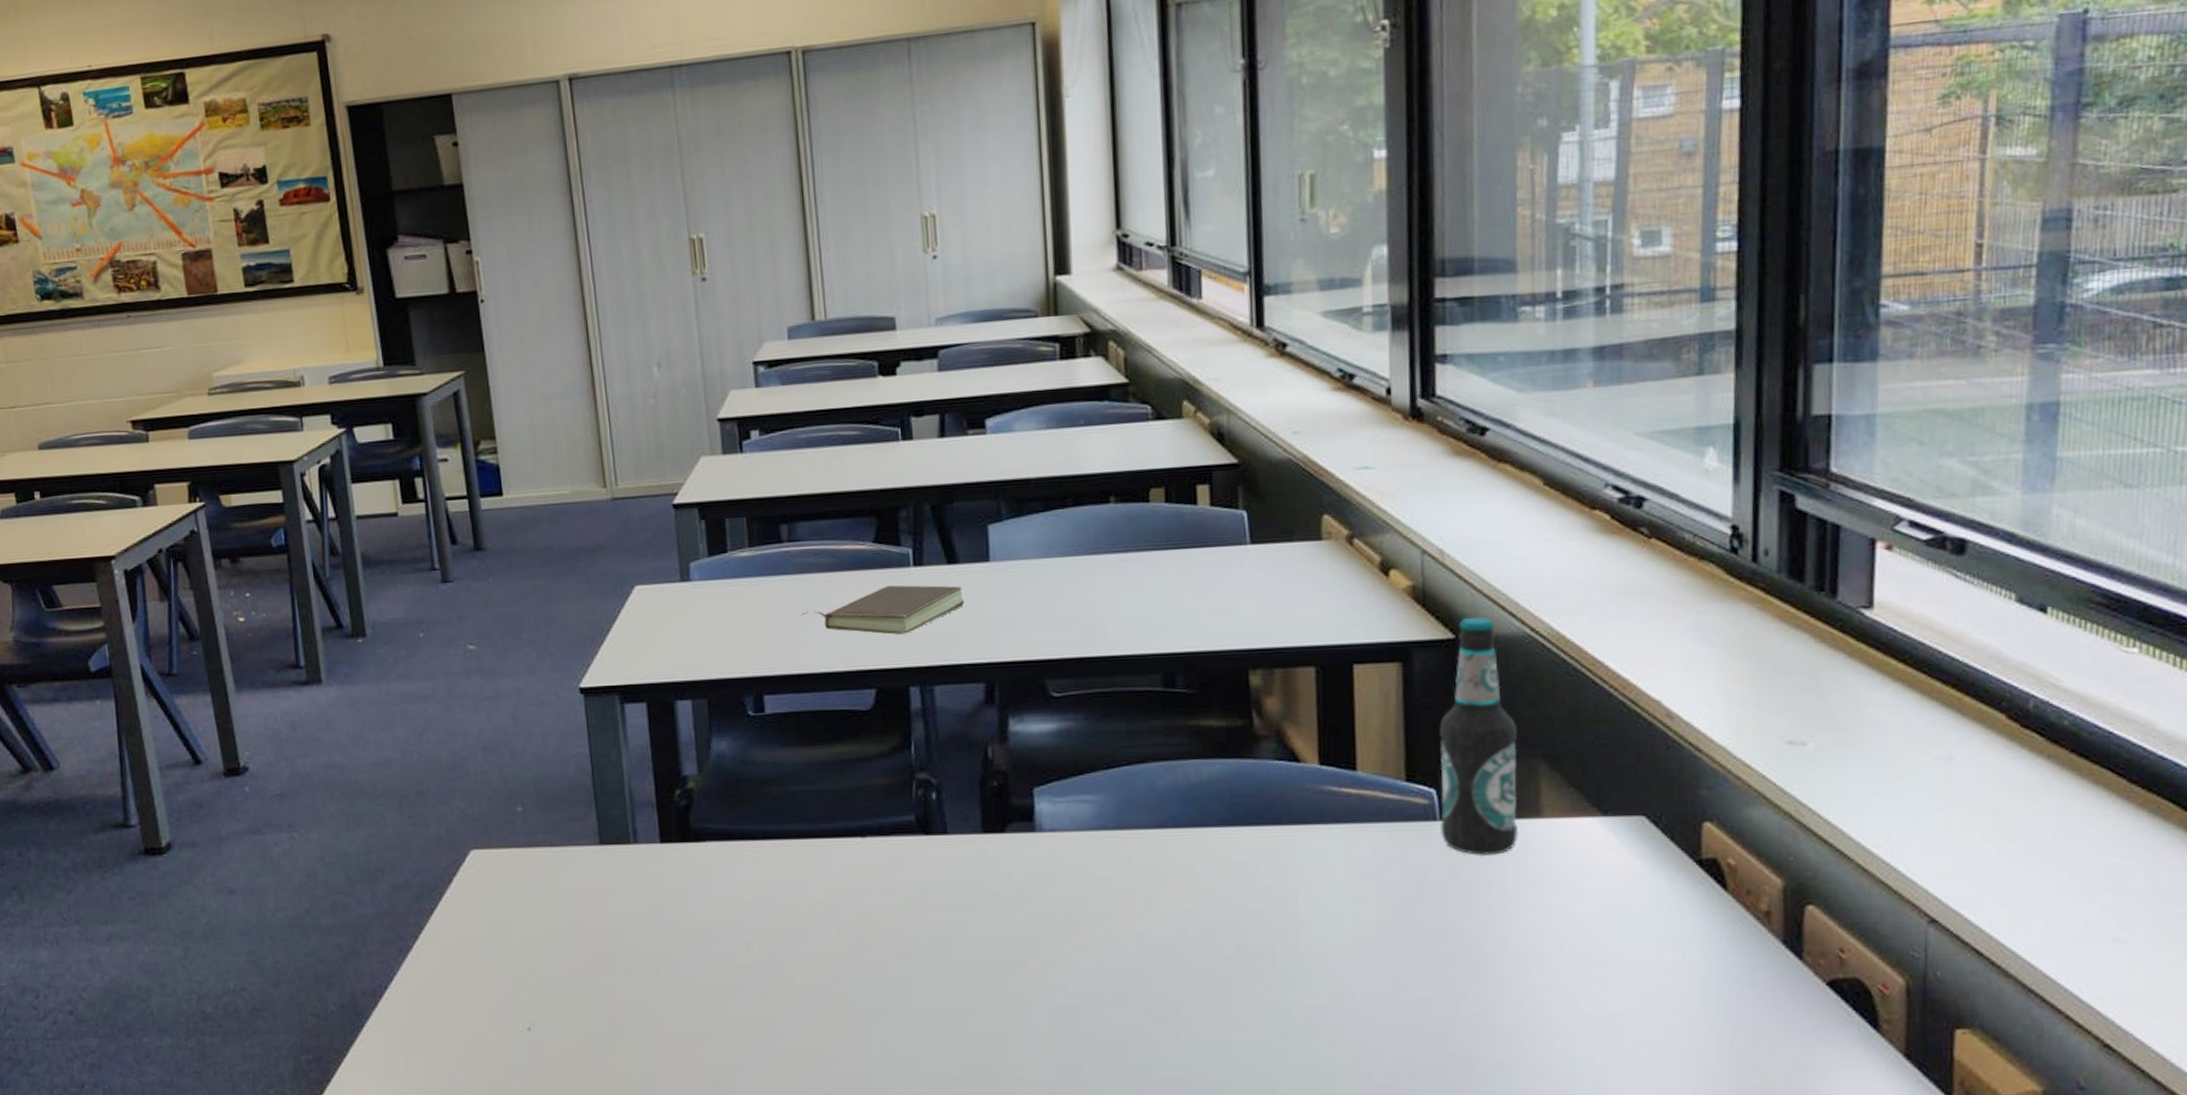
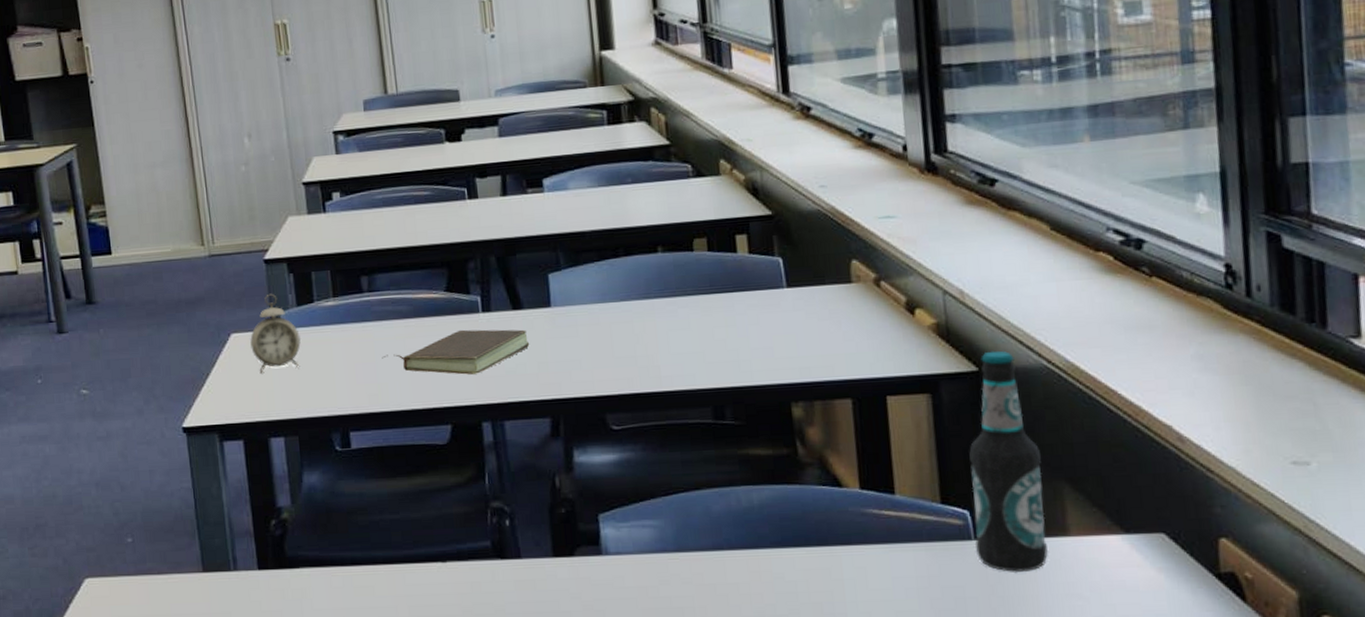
alarm clock: none [656,542,713,629] -> present [250,293,302,372]

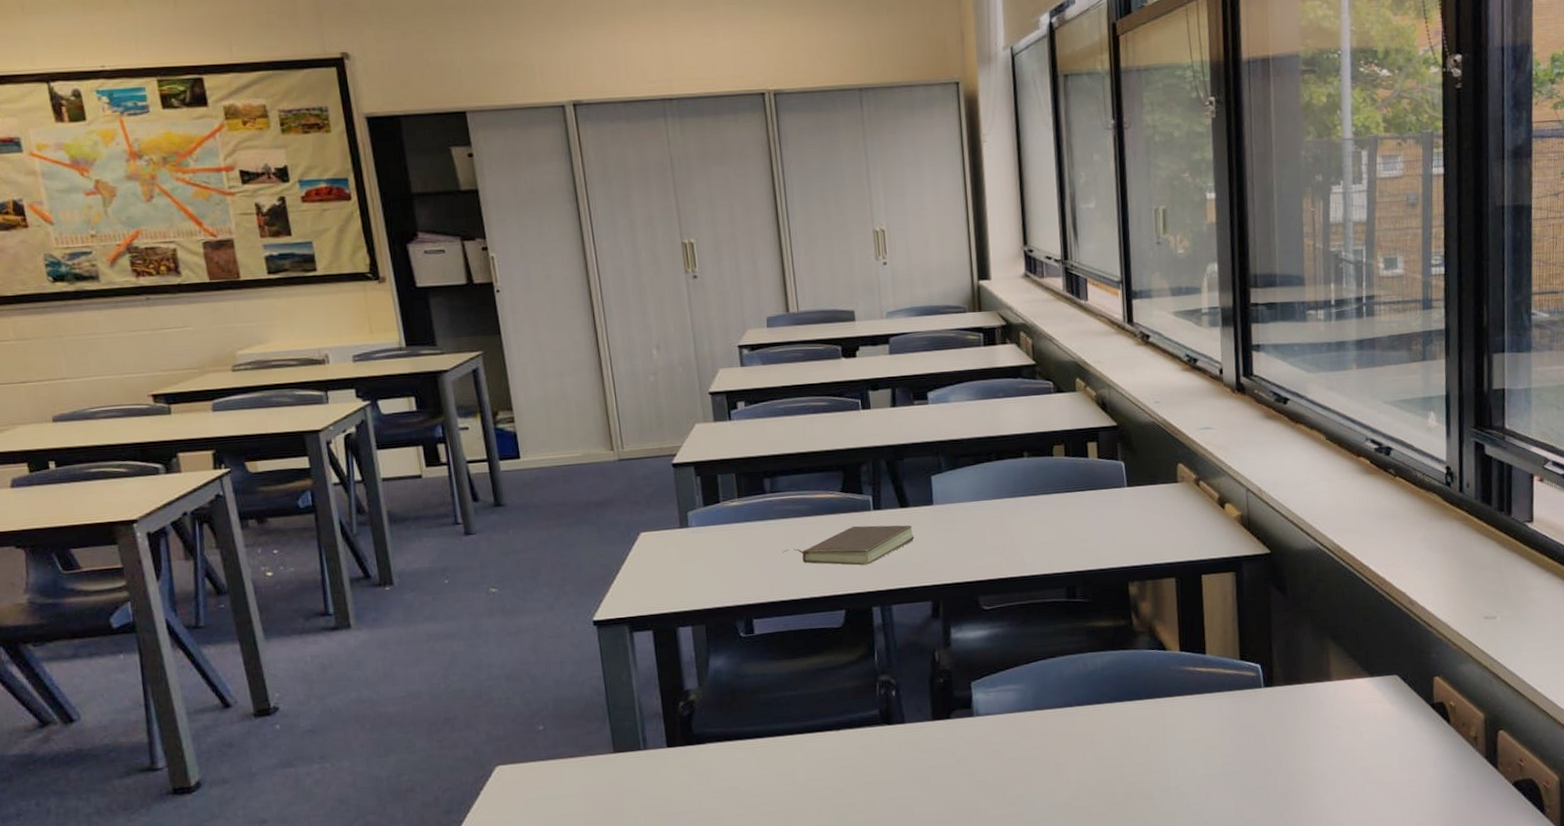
alarm clock: present [250,293,302,372] -> none [659,495,708,568]
bottle: present [969,350,1049,573] -> none [1262,536,1317,712]

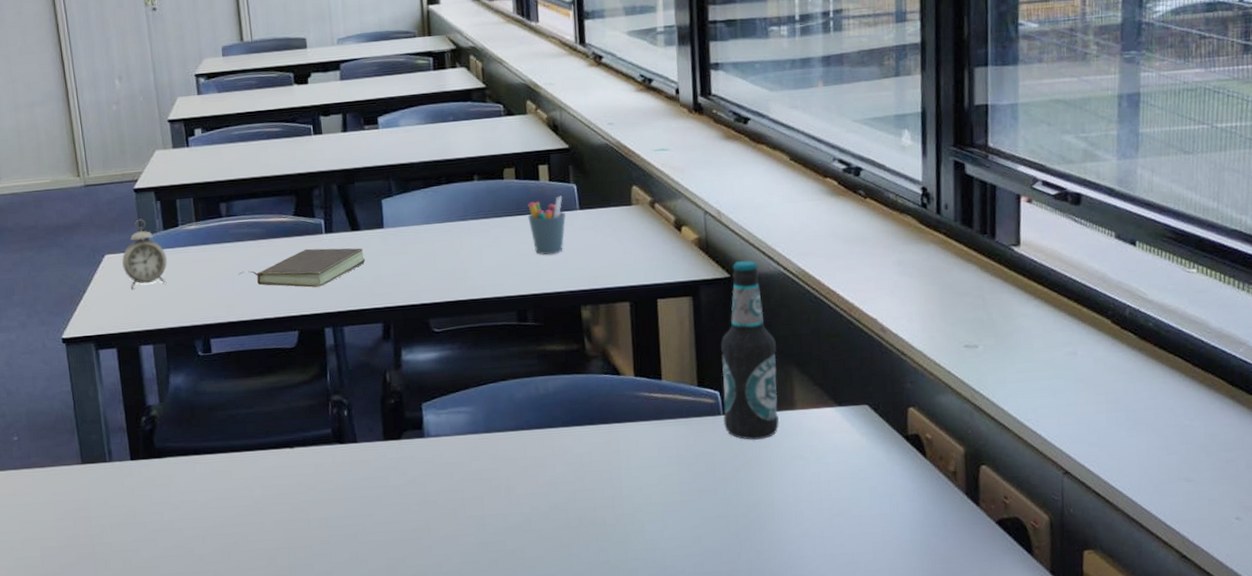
alarm clock: none [659,495,708,568] -> present [122,219,168,289]
pen holder: none [1077,473,1114,532] -> present [528,196,566,256]
bottle: none [1262,536,1317,712] -> present [721,260,780,441]

